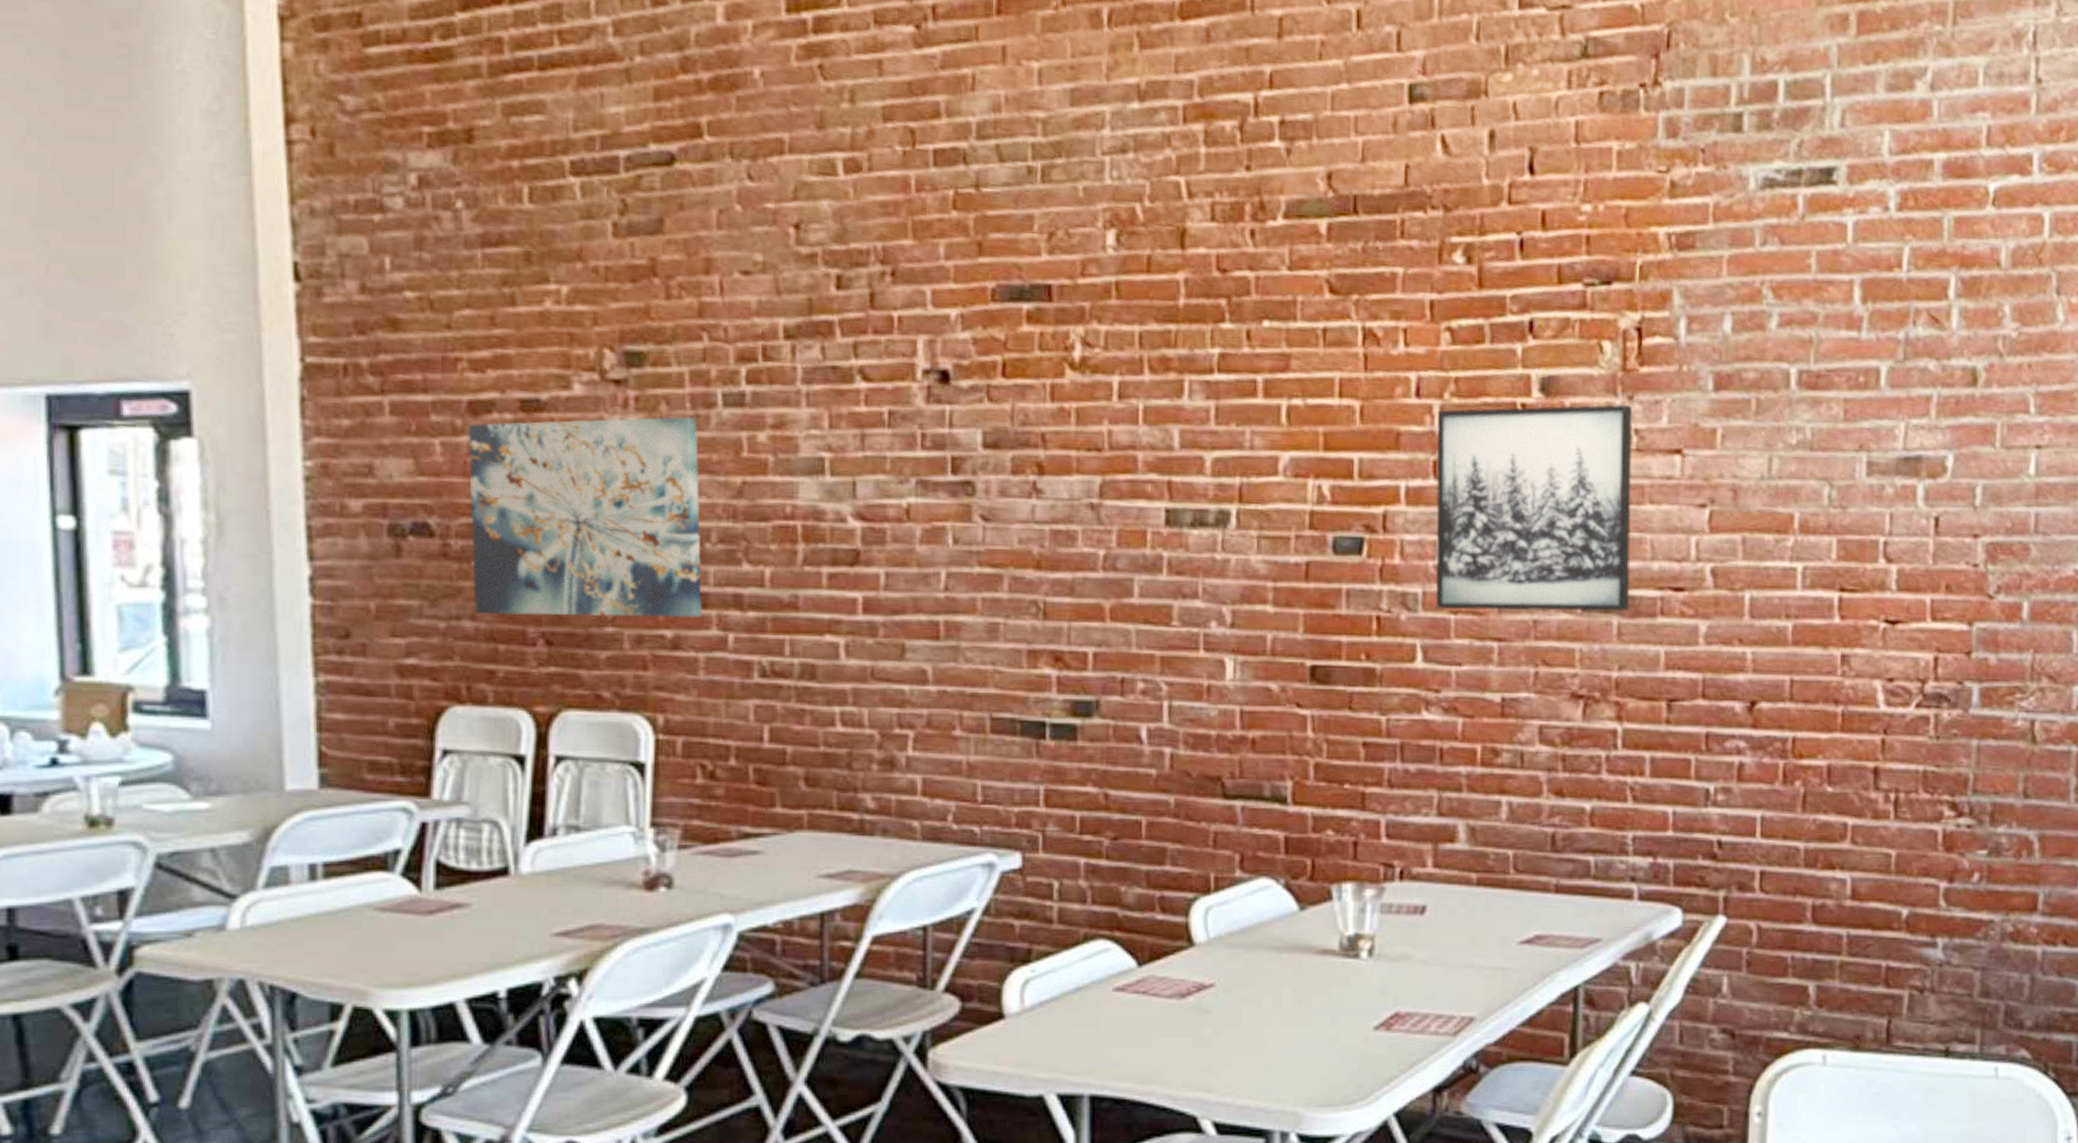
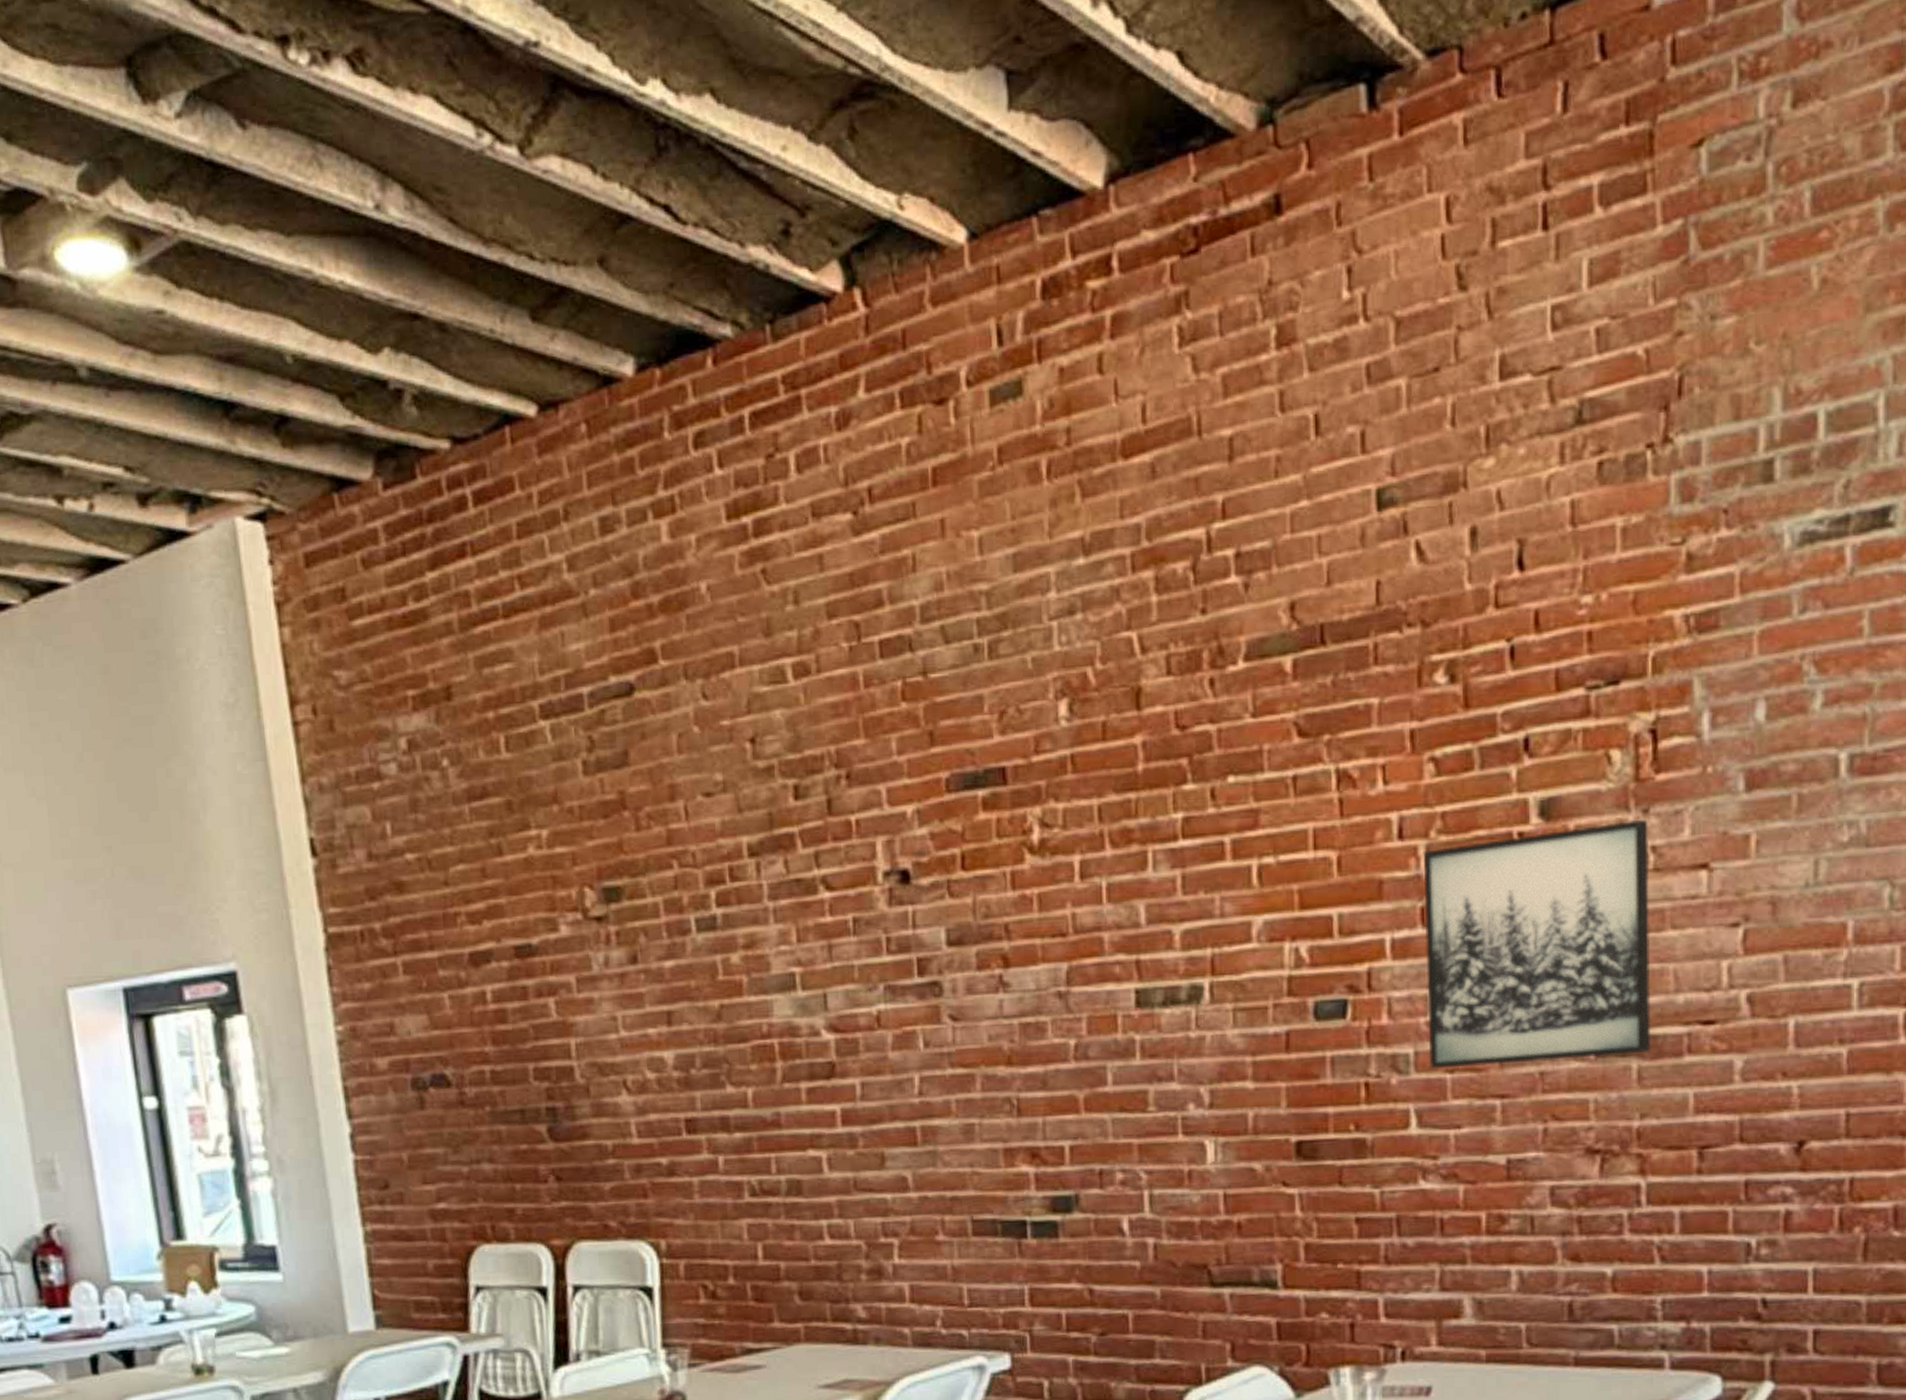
wall art: present [468,416,702,618] -> none [471,946,693,1156]

